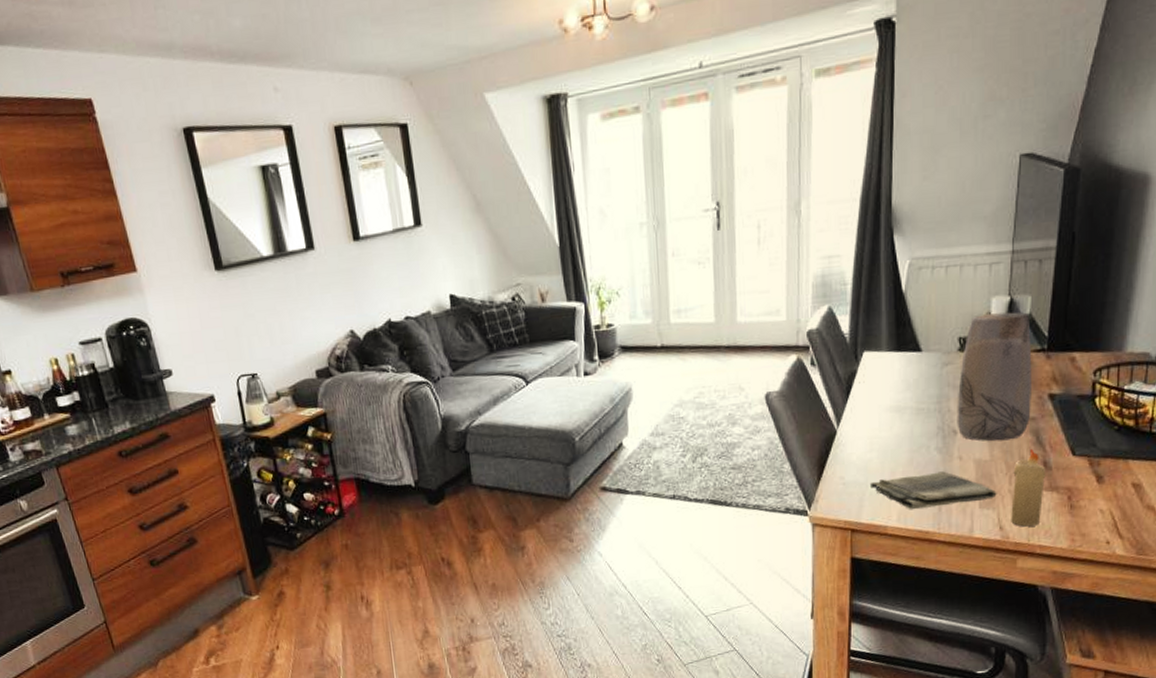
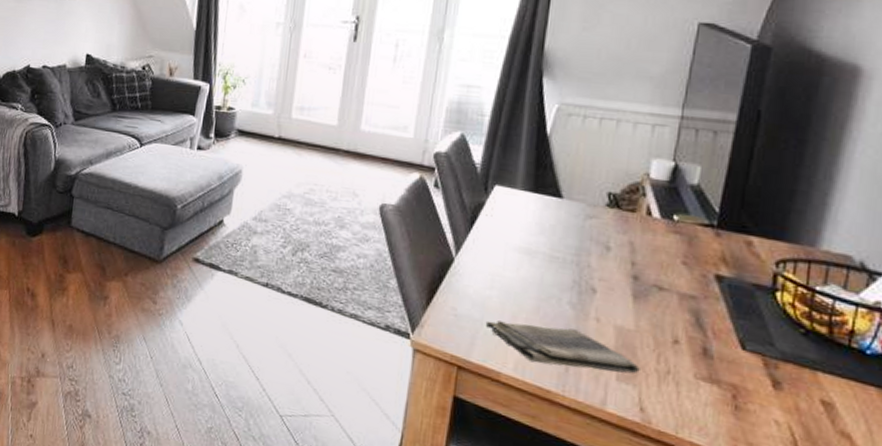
vase: present [957,312,1032,441] -> none [597,174,698,315]
candle: present [1011,449,1046,527] -> none [655,331,706,418]

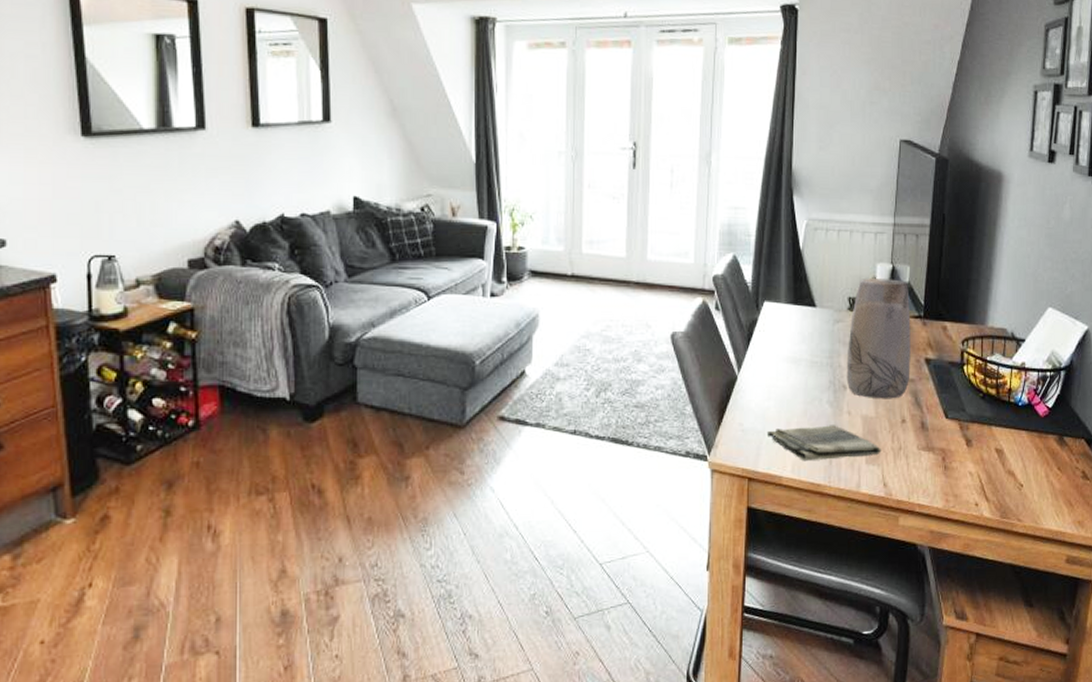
vase: none [597,174,698,315] -> present [846,278,911,399]

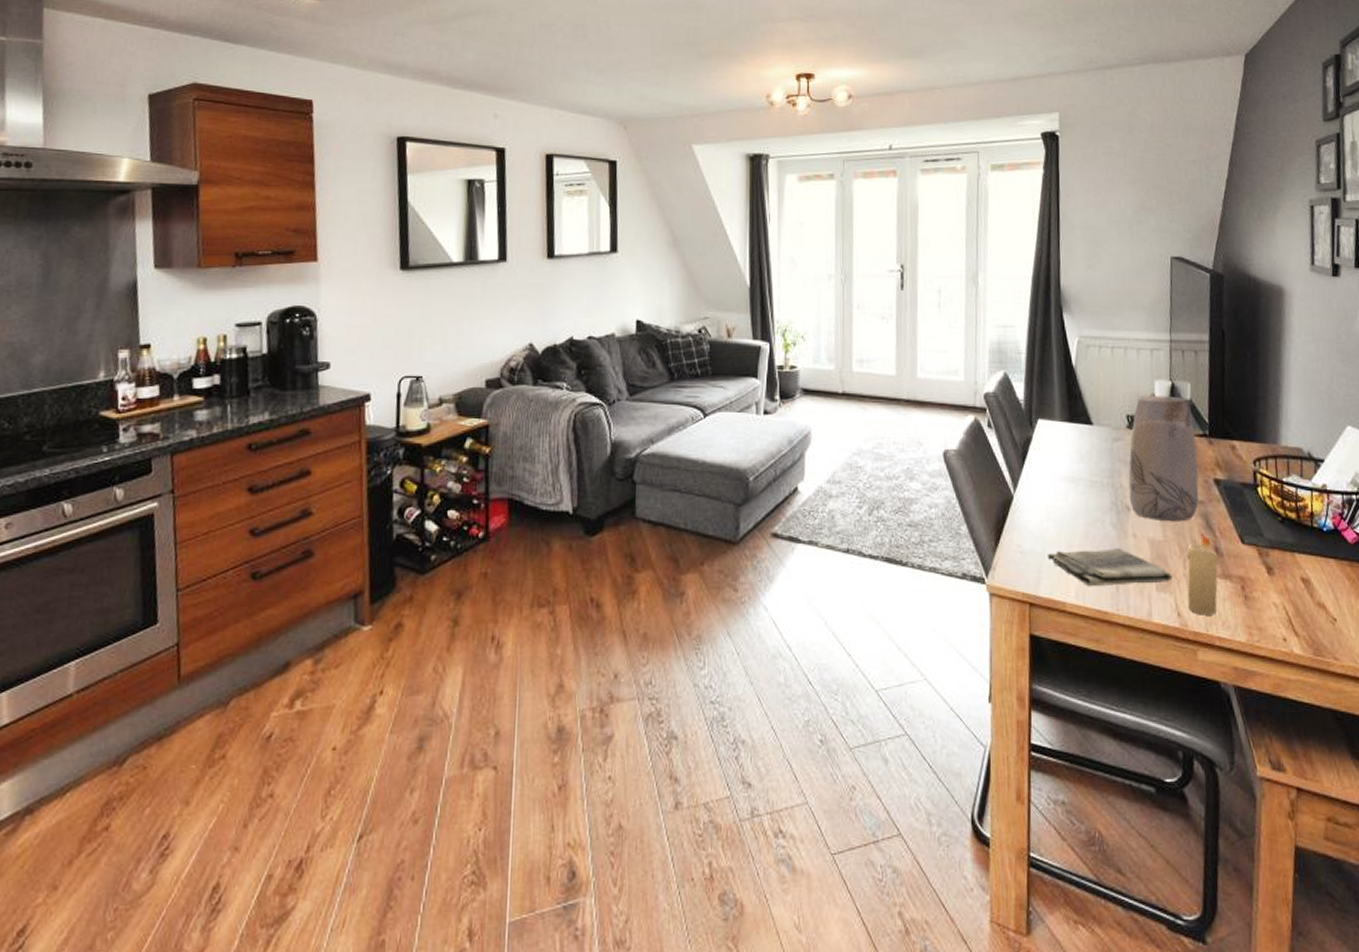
candle: none [894,410,924,485] -> present [1186,534,1219,615]

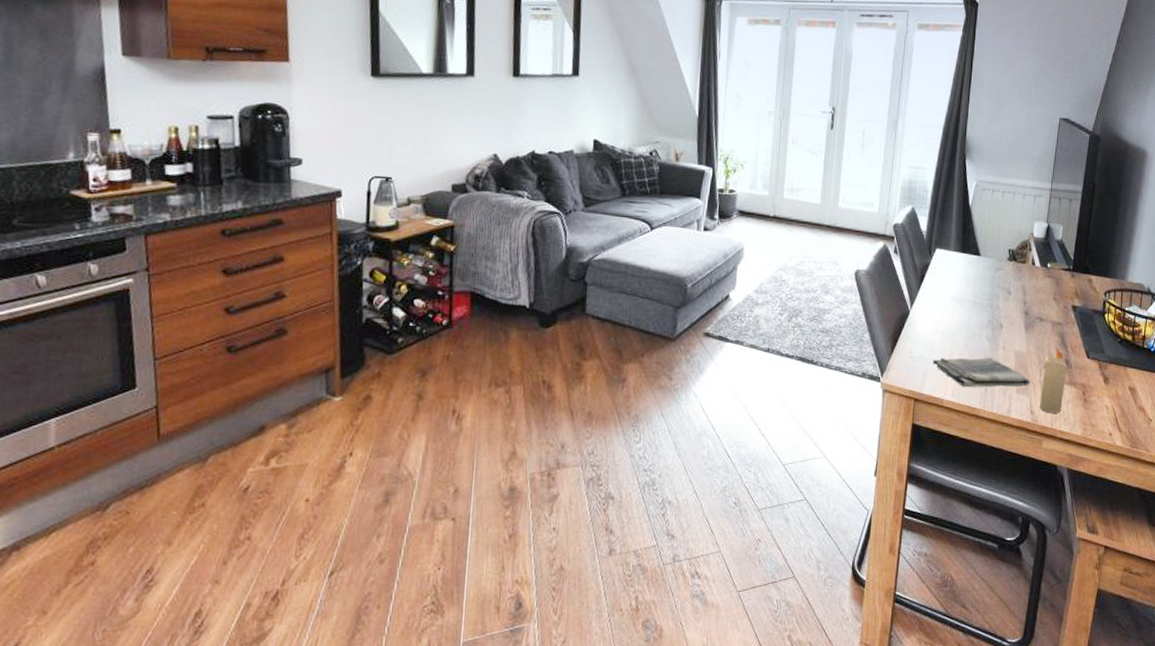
vase: present [1128,396,1199,522] -> none [1003,234,1061,339]

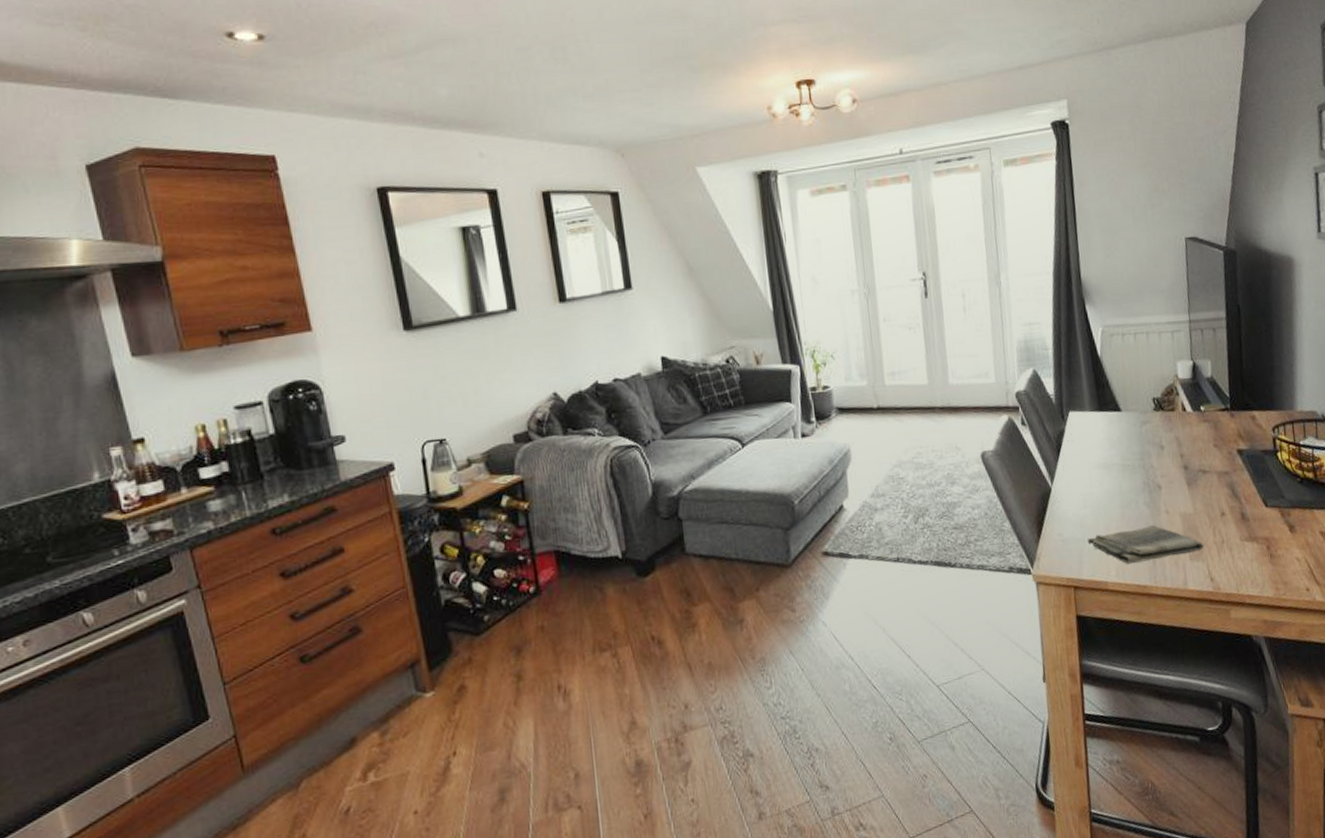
candle: present [1040,349,1068,414] -> none [1215,502,1246,577]

